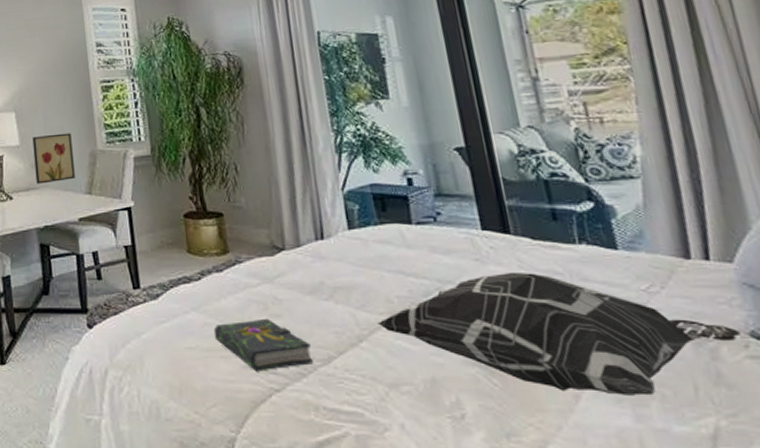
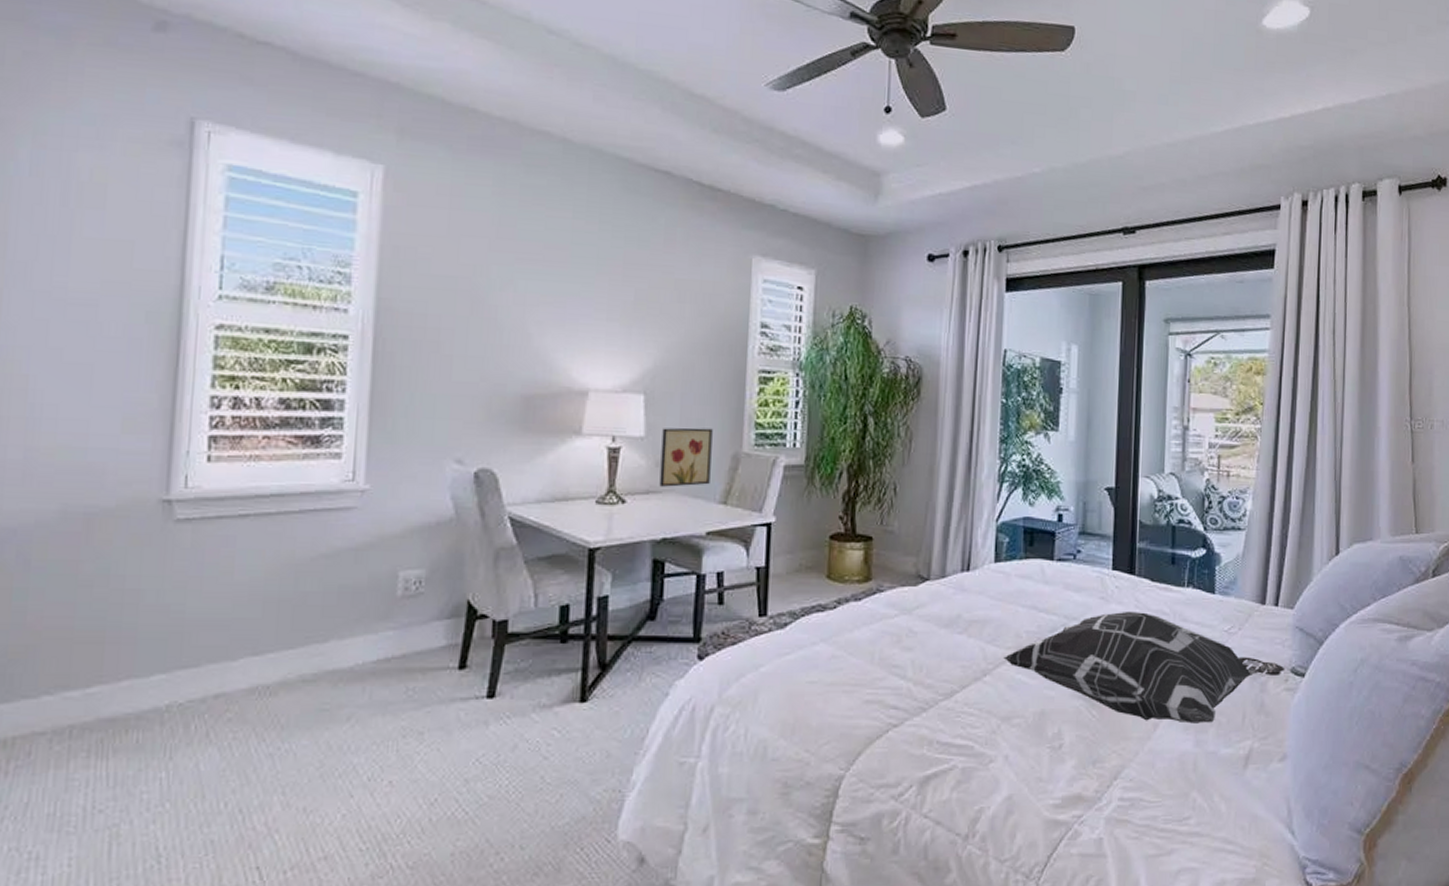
book: present [213,318,313,372] -> none [840,651,936,707]

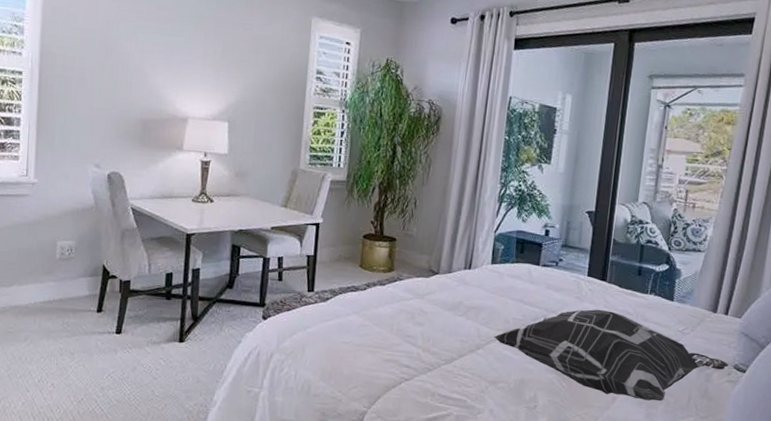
wall art: present [659,427,713,487] -> none [238,148,278,193]

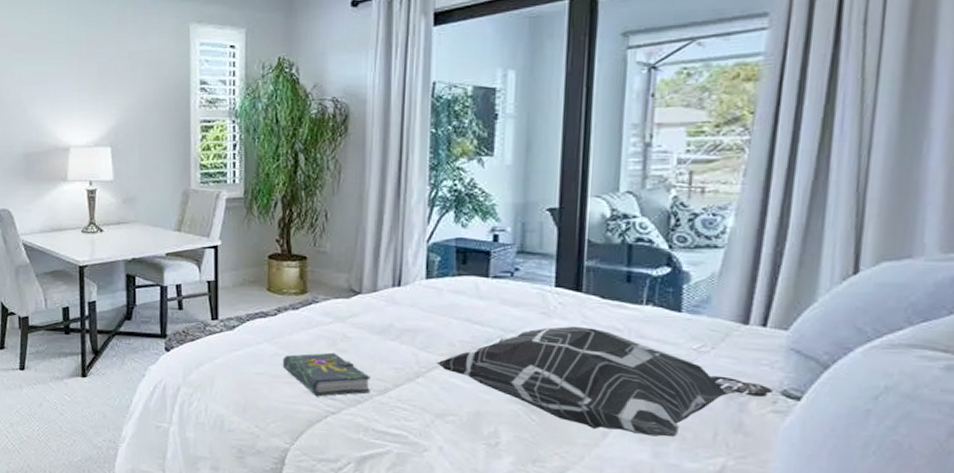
book: none [367,325,440,365] -> present [282,352,370,397]

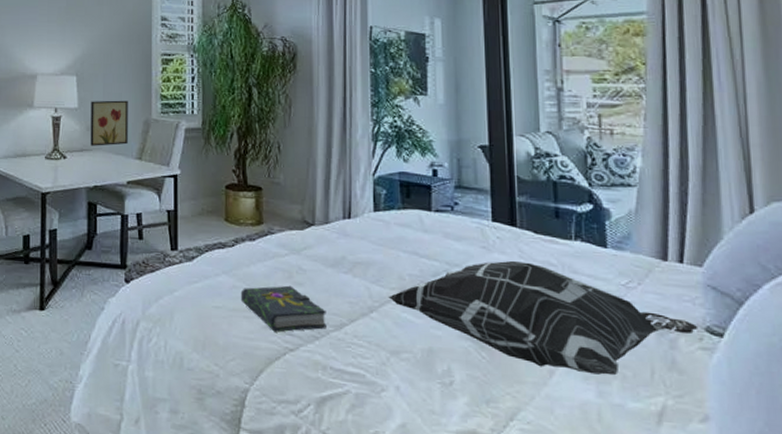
wall art: none [127,171,166,219] -> present [90,100,128,146]

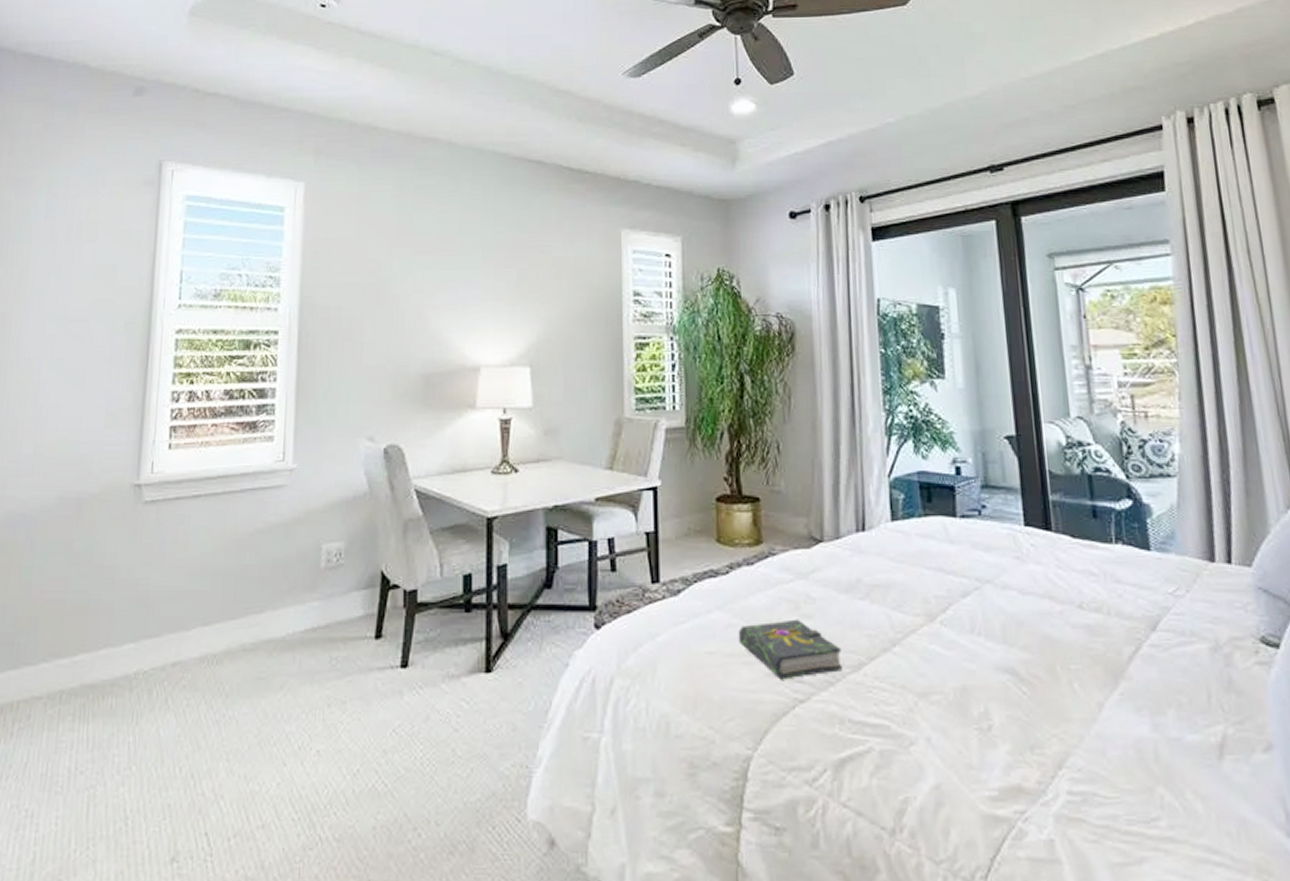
wall art: present [90,100,128,146] -> none [548,396,595,455]
decorative pillow: present [388,260,698,376] -> none [912,571,1253,703]

